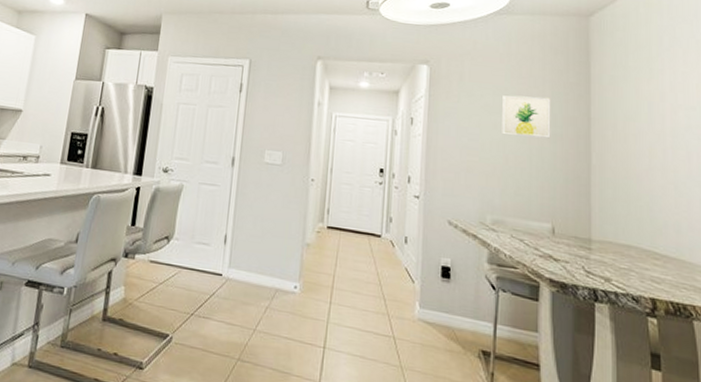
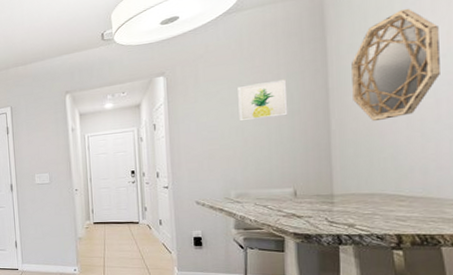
home mirror: none [613,52,691,164] -> present [351,8,440,122]

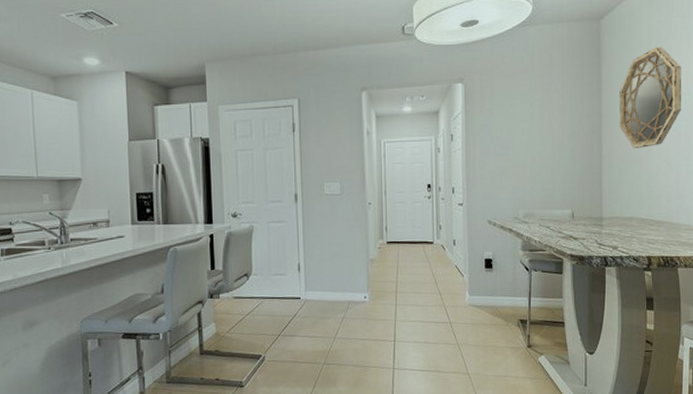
wall art: present [238,79,288,122] -> none [529,100,570,139]

